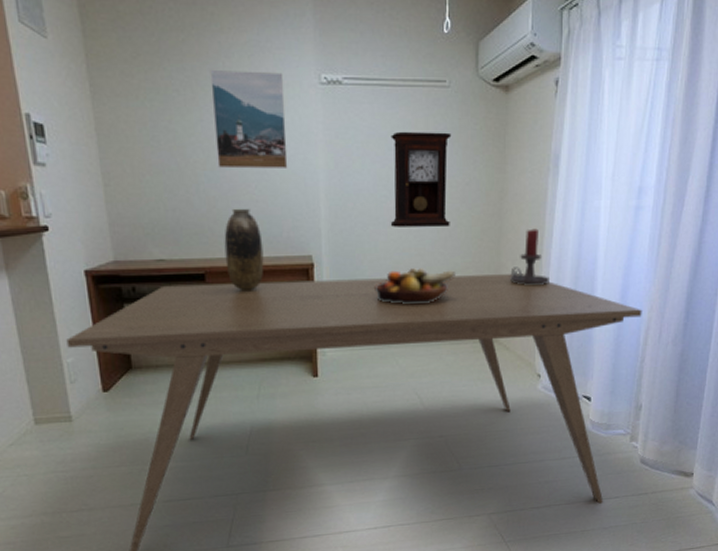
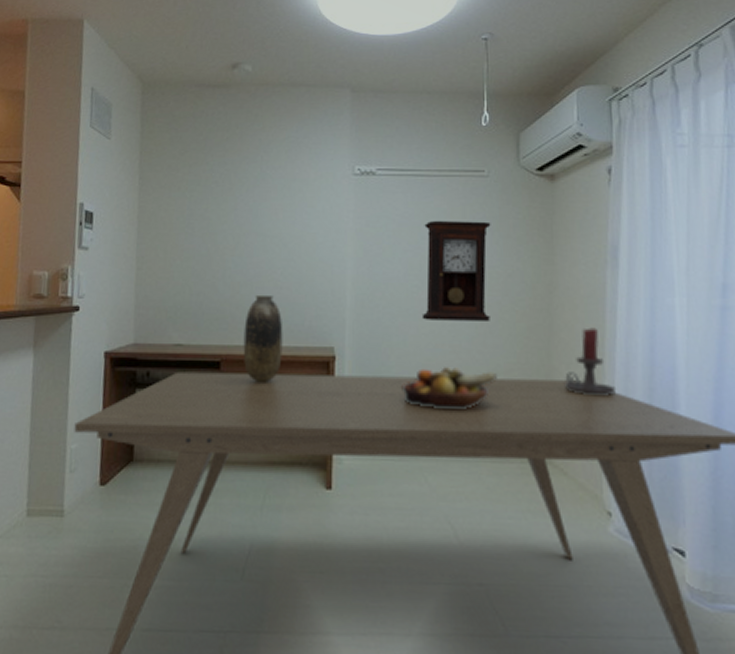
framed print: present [210,69,288,169] -> none [246,163,318,255]

